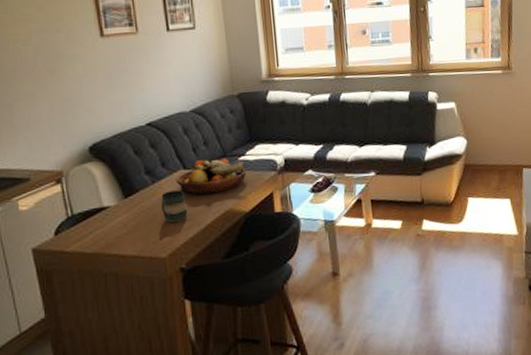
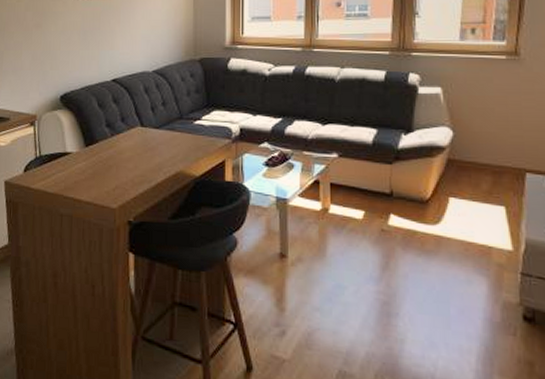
mug: present [161,190,188,223] -> none [117,145,141,177]
fruit bowl: present [175,158,247,195] -> none [132,120,201,154]

